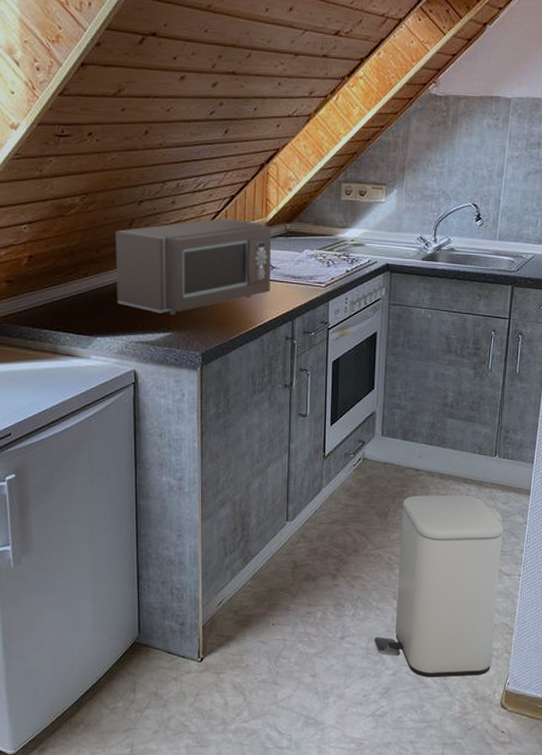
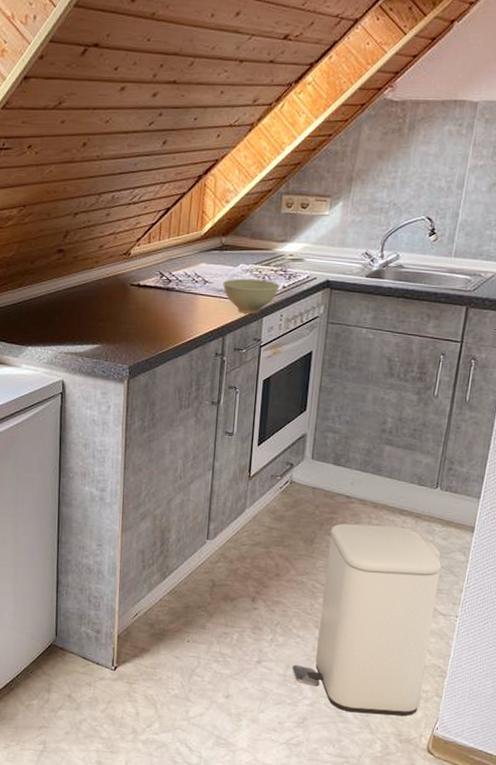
microwave: present [115,218,272,315] -> none [48,231,207,327]
bowl: none [289,263,344,298] -> present [222,278,280,314]

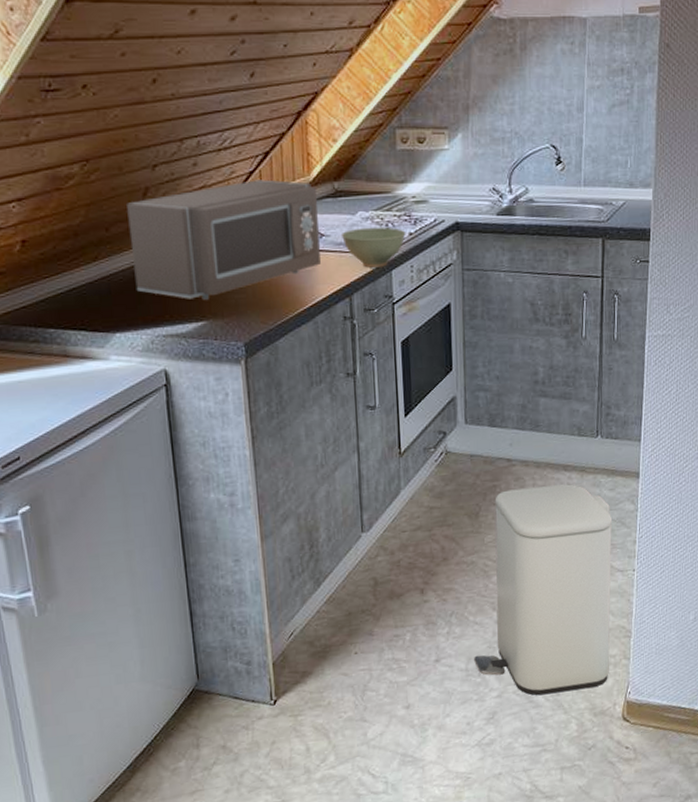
microwave: none [48,231,207,327] -> present [127,179,321,300]

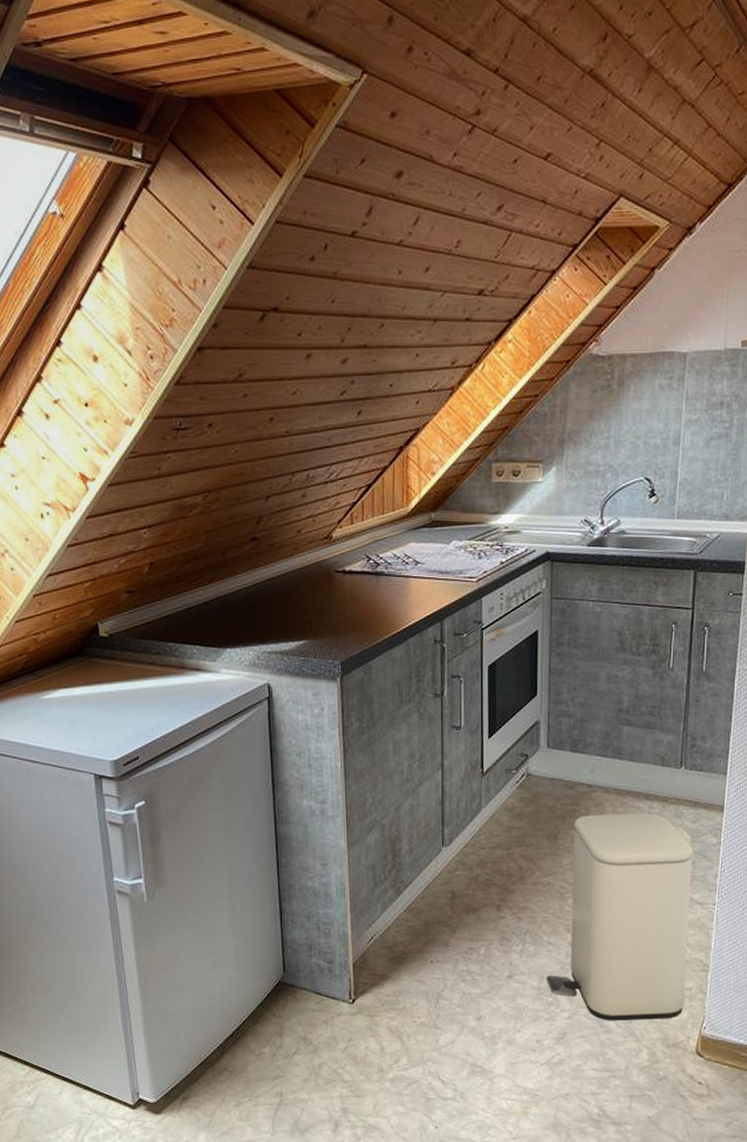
microwave: present [127,179,321,300] -> none [242,510,415,621]
bowl: present [340,227,406,268] -> none [435,555,497,594]

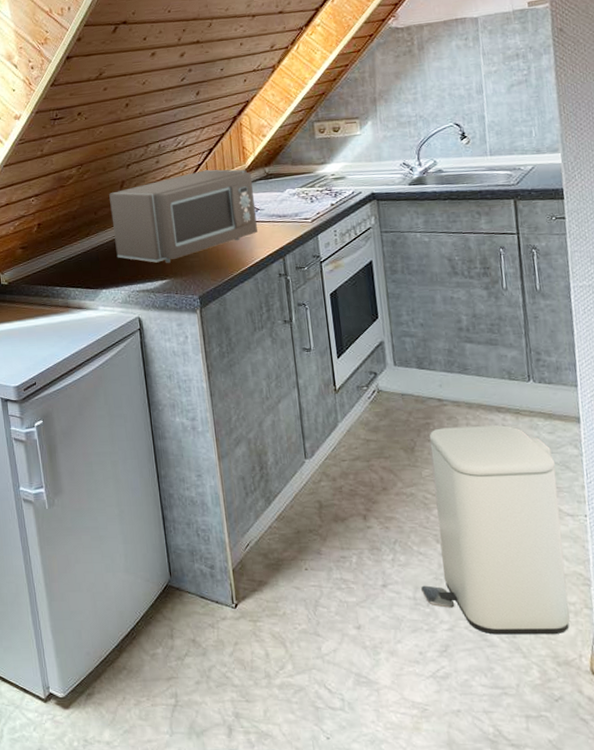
microwave: none [242,510,415,621] -> present [109,169,258,263]

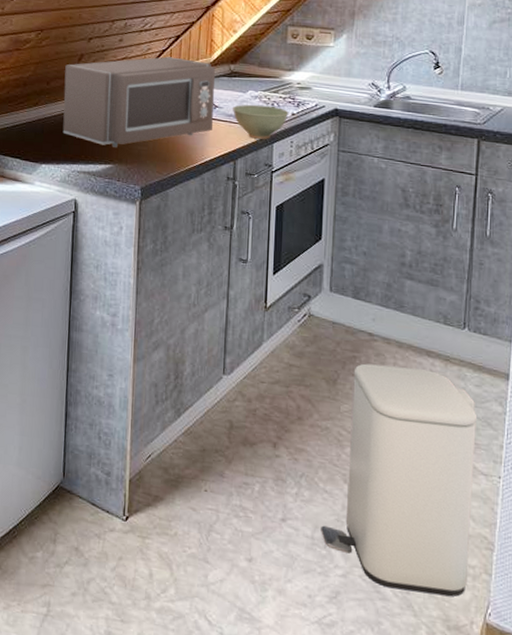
bowl: none [273,200,328,234] -> present [232,104,289,140]

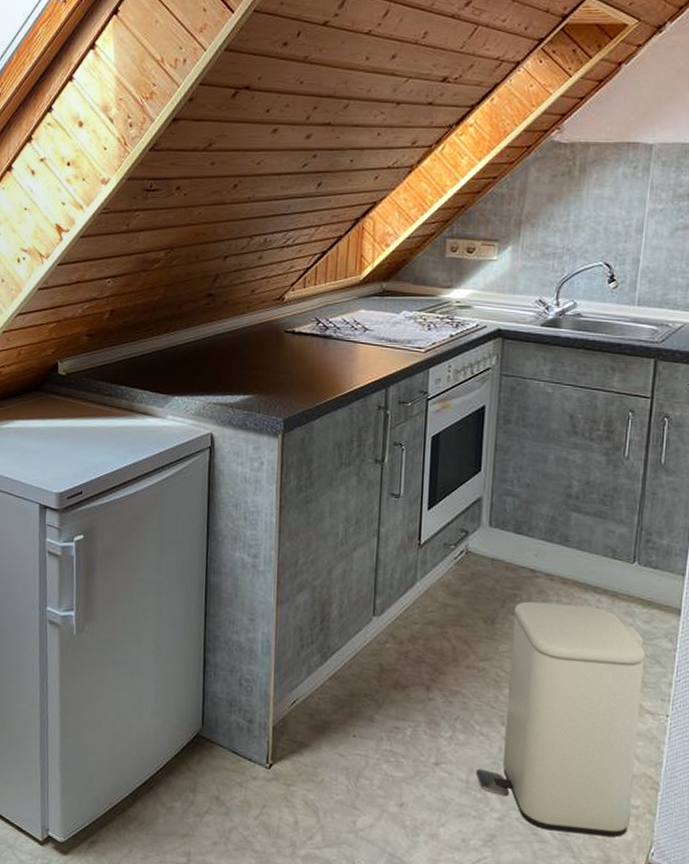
microwave: present [62,56,216,148] -> none [196,275,366,376]
bowl: present [232,104,289,140] -> none [383,326,447,364]

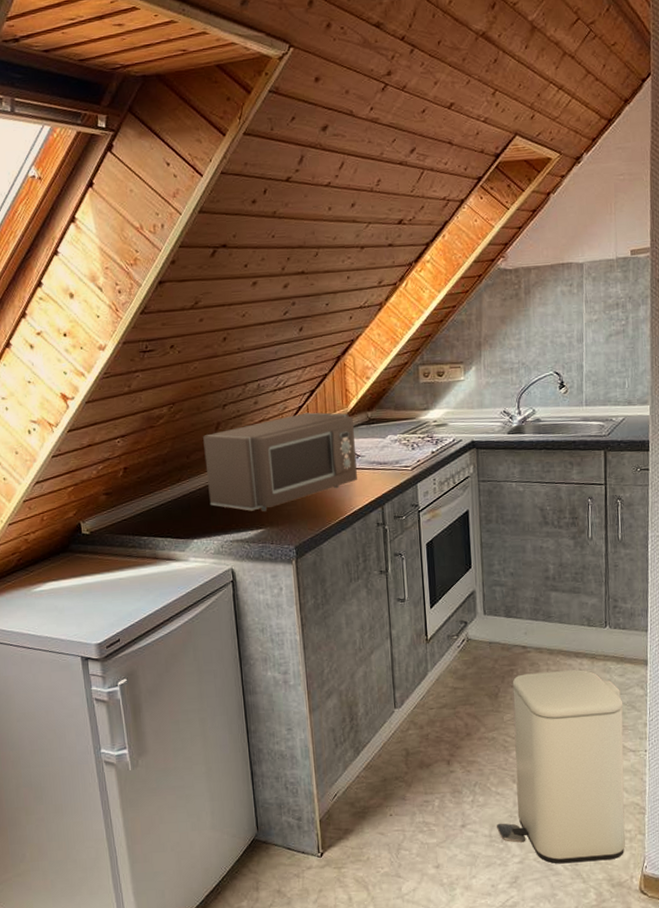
microwave: none [196,275,366,376] -> present [203,412,357,512]

